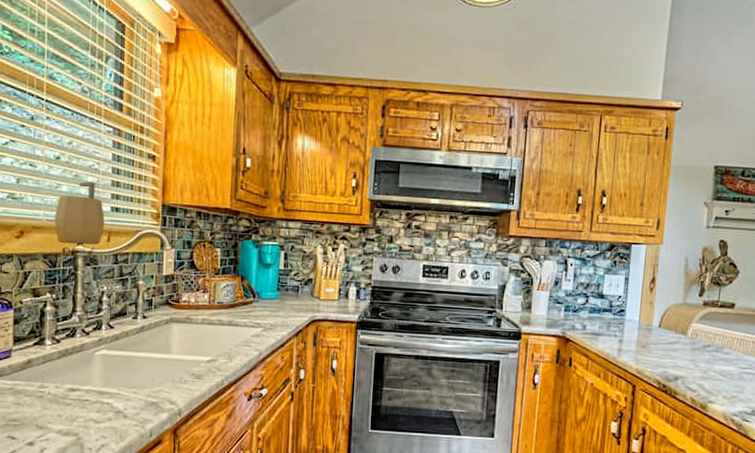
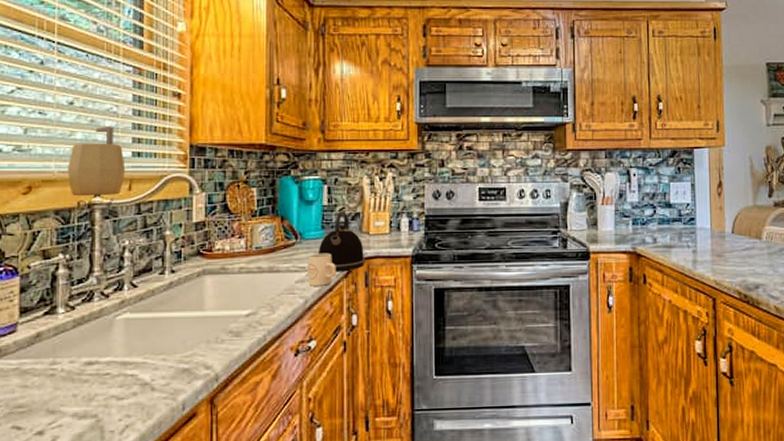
mug: none [263,312,289,342] -> present [308,253,336,286]
kettle: none [273,275,315,331] -> present [319,210,365,272]

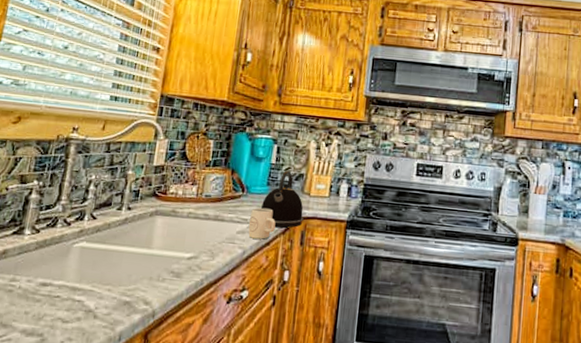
soap dispenser: present [67,127,126,197] -> none [52,70,103,133]

